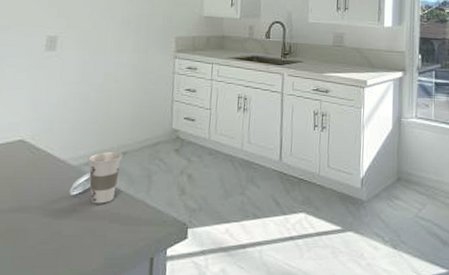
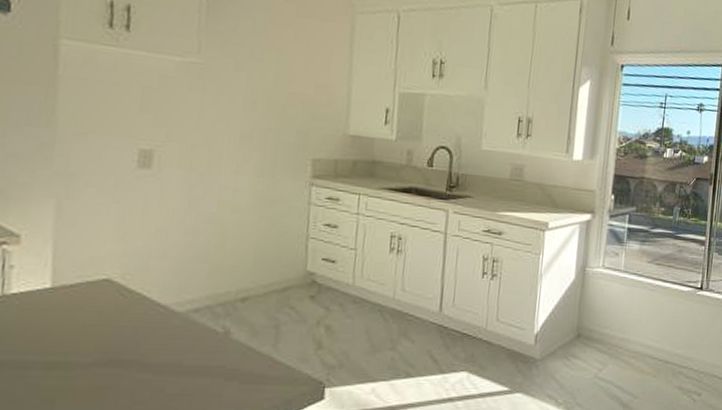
cup: present [69,151,123,204] -> none [173,295,243,358]

